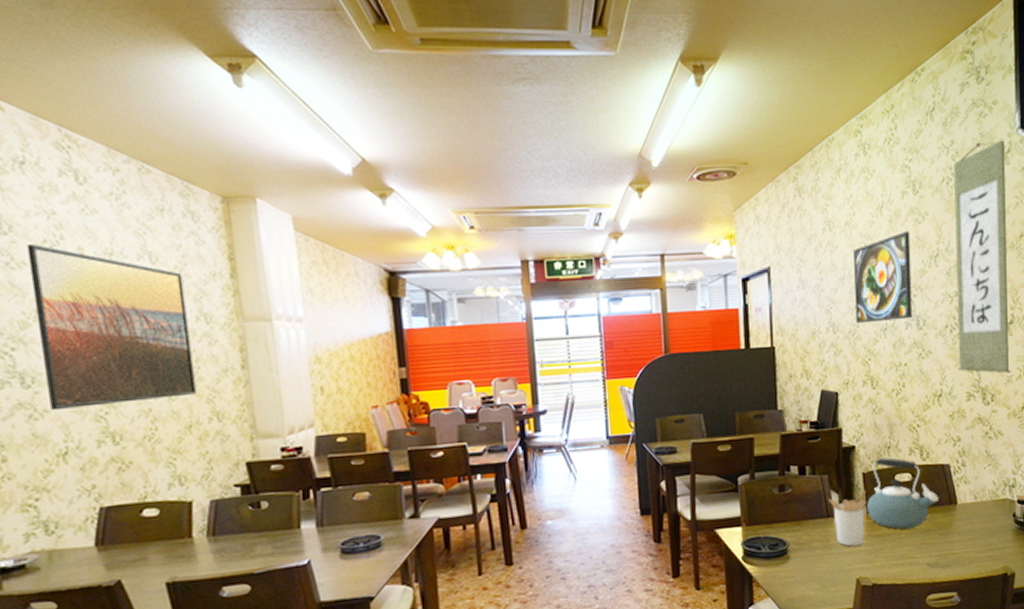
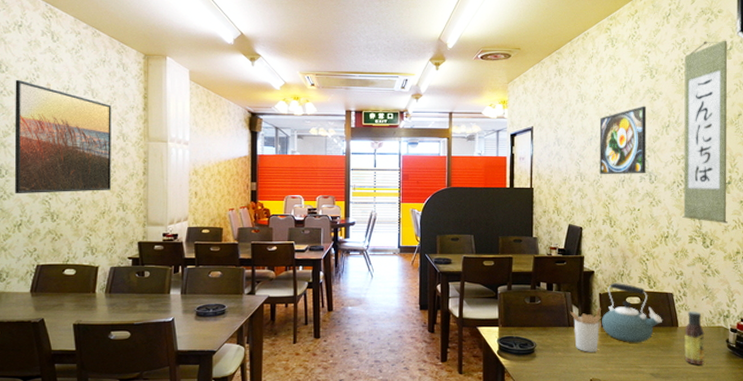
sauce bottle: none [965,483,990,548] -> present [684,310,706,365]

